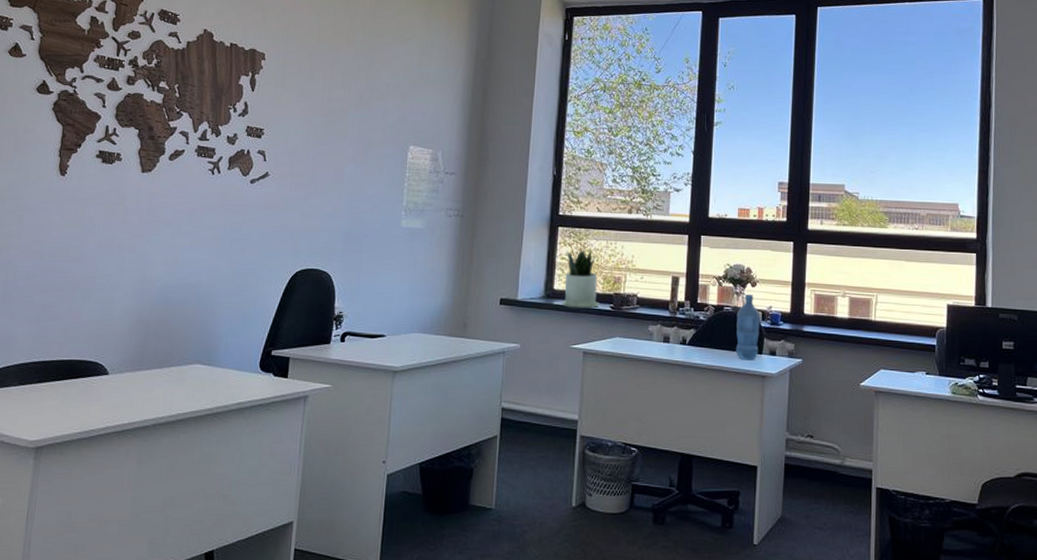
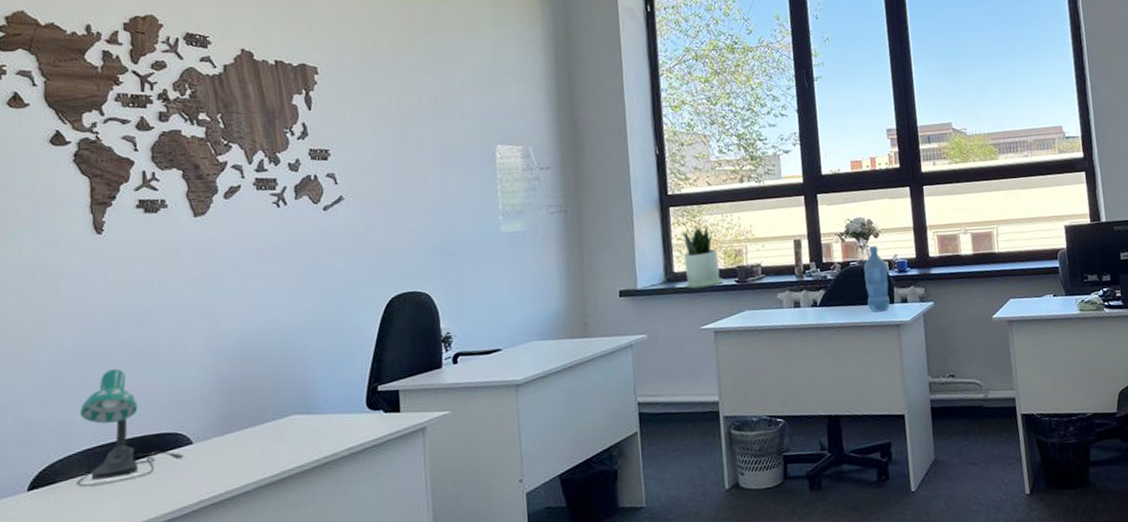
desk lamp: none [9,296,100,398] -> present [77,369,185,487]

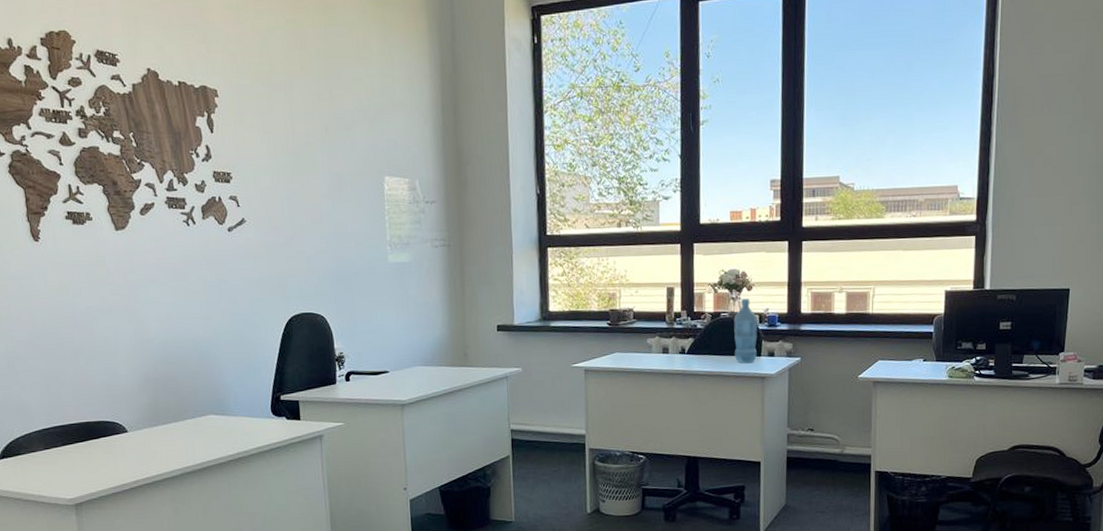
desk lamp: present [77,369,185,487] -> none [34,363,122,460]
planter: present [682,226,723,290] -> none [558,268,596,329]

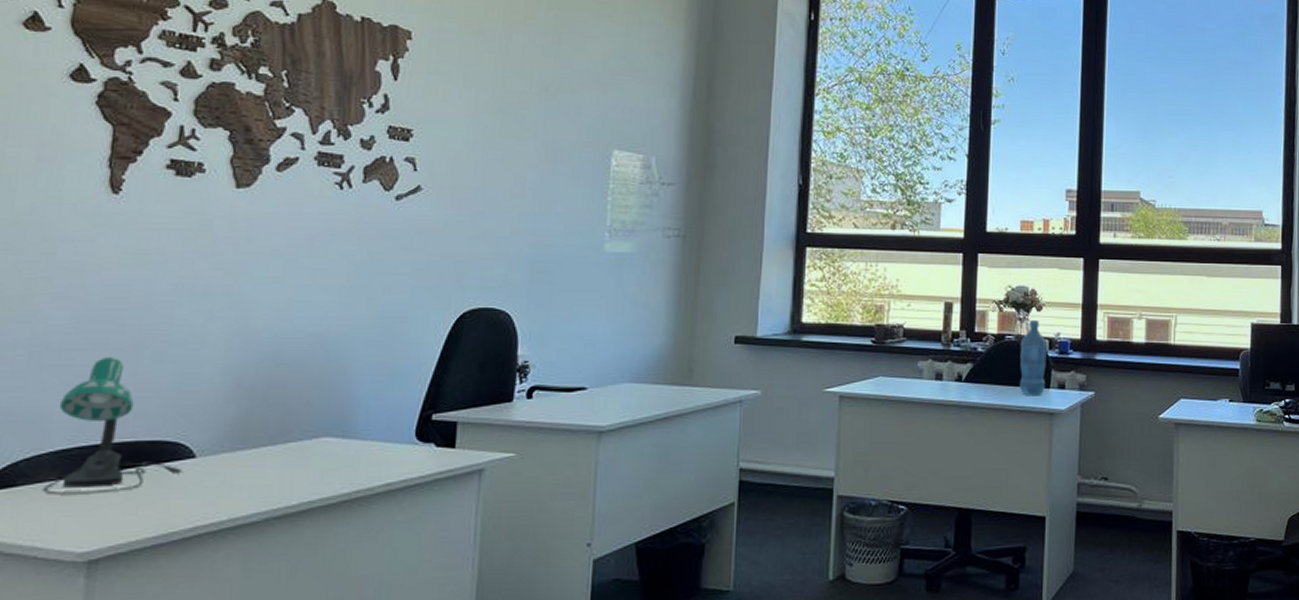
desk lamp: none [34,363,122,460] -> present [43,357,183,495]

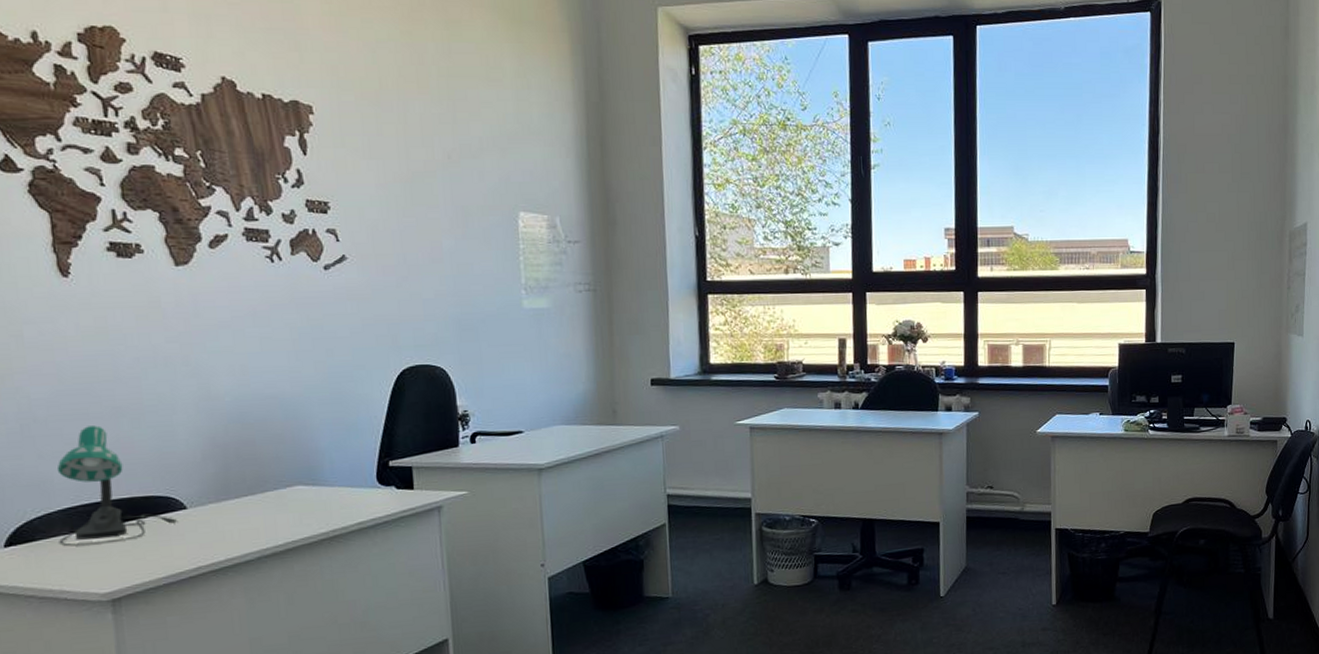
water bottle: present [1019,320,1046,396] -> none [909,351,934,419]

